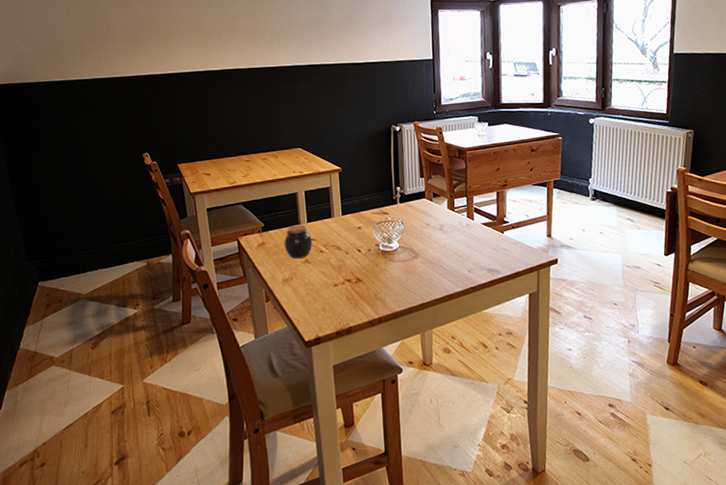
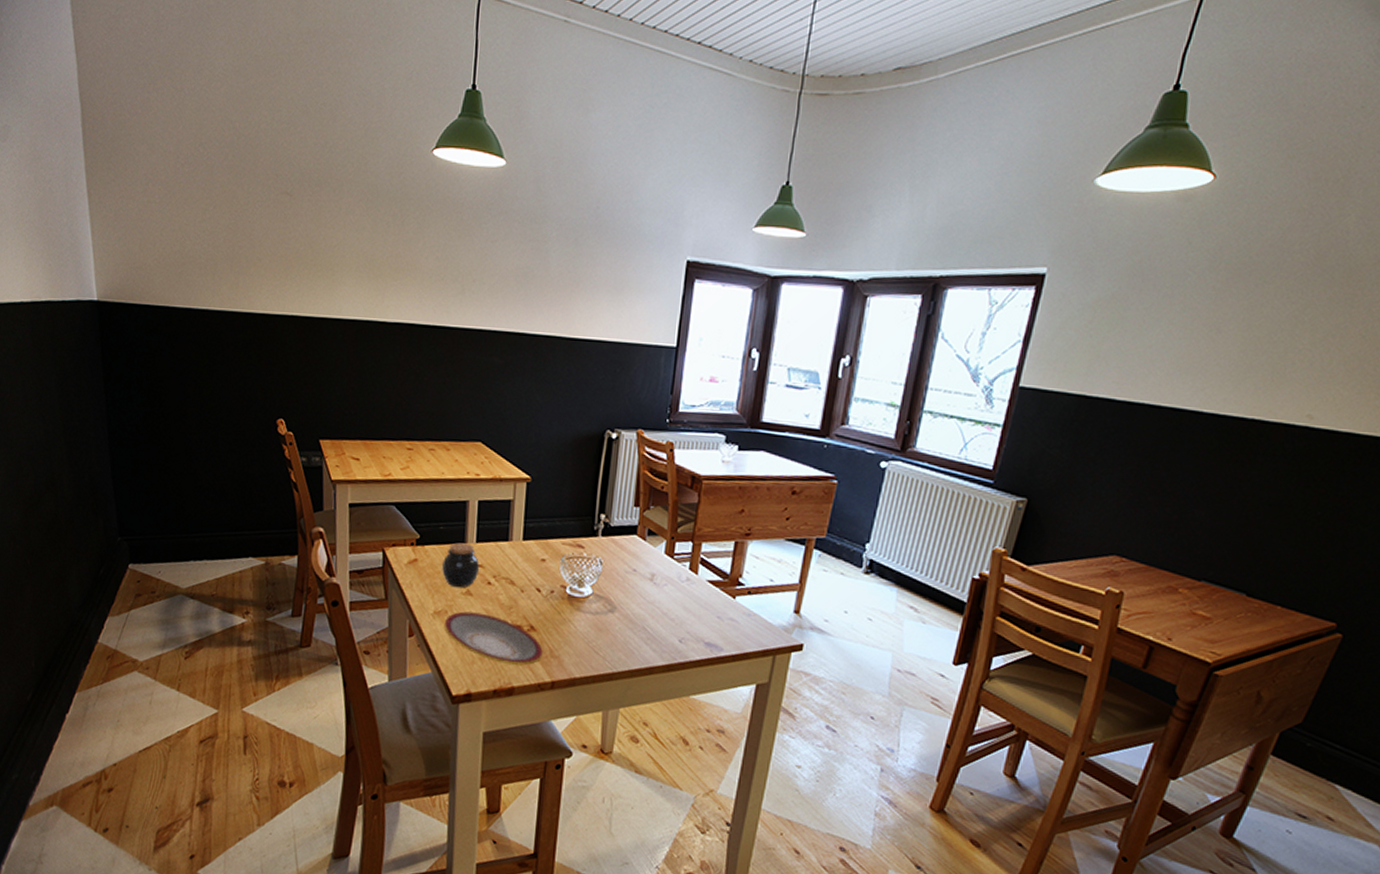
plate: none [292,275,369,310] -> present [445,611,543,666]

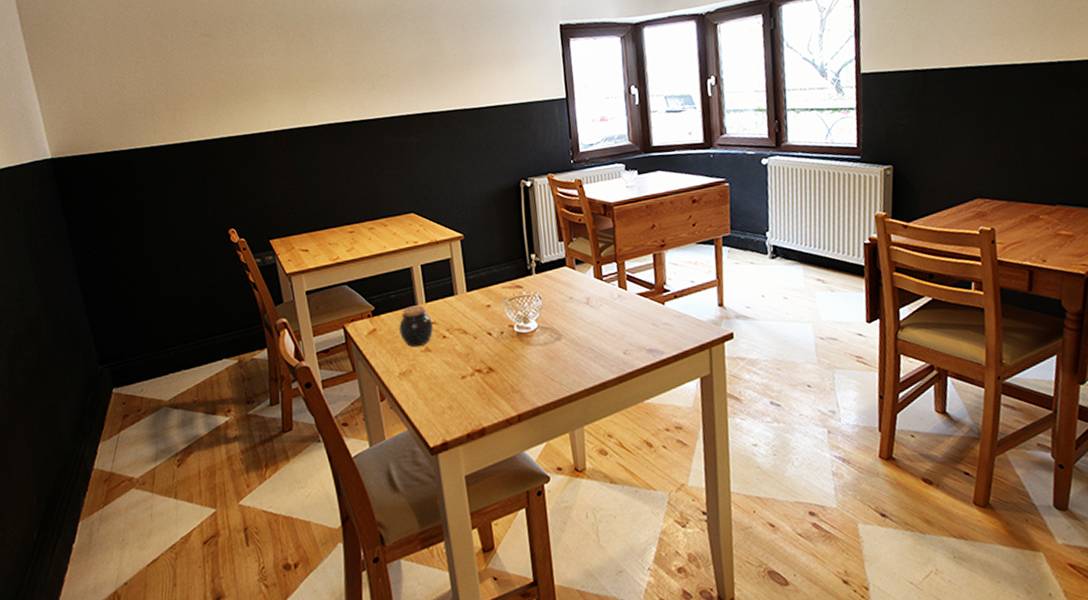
plate: present [445,611,543,666] -> none [411,365,505,408]

